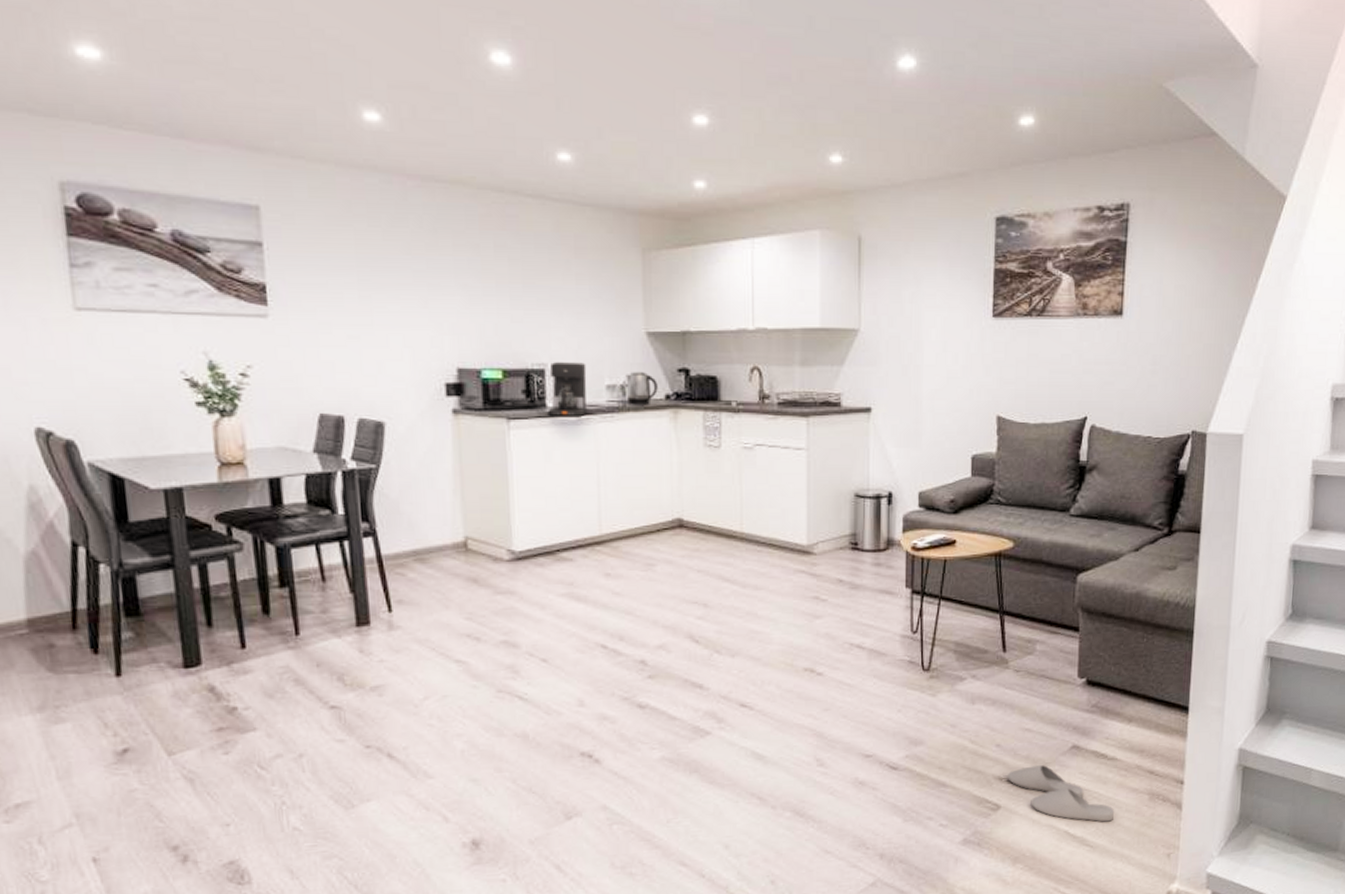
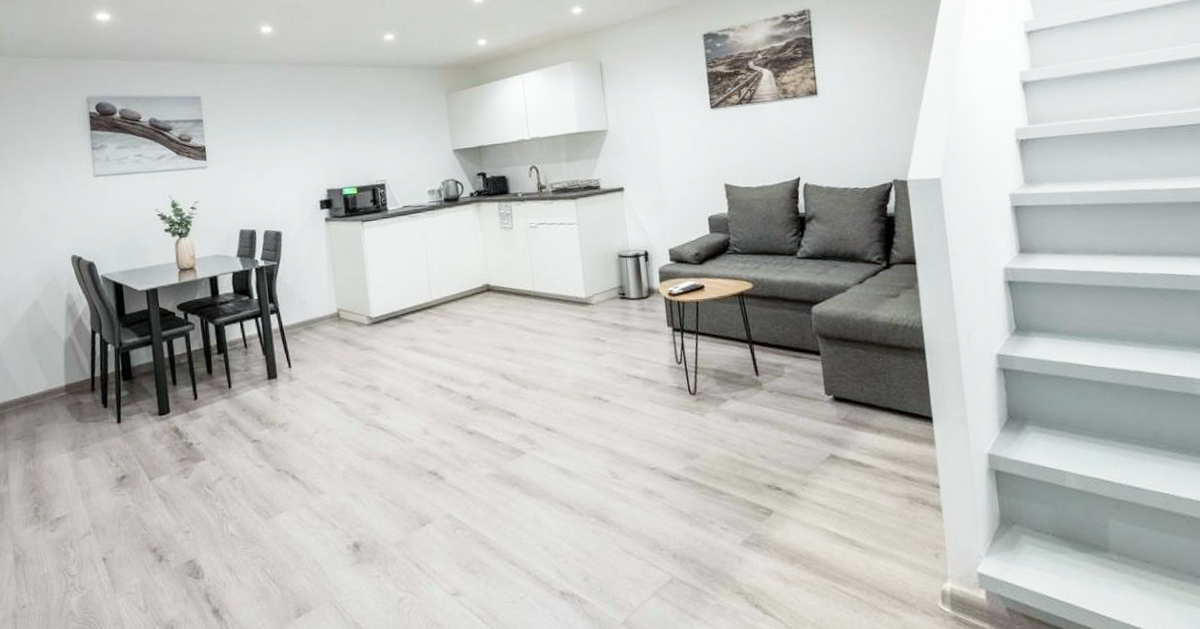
coffee maker: present [547,362,588,418] -> none [388,176,417,217]
slippers: present [1008,765,1115,822] -> none [775,473,879,525]

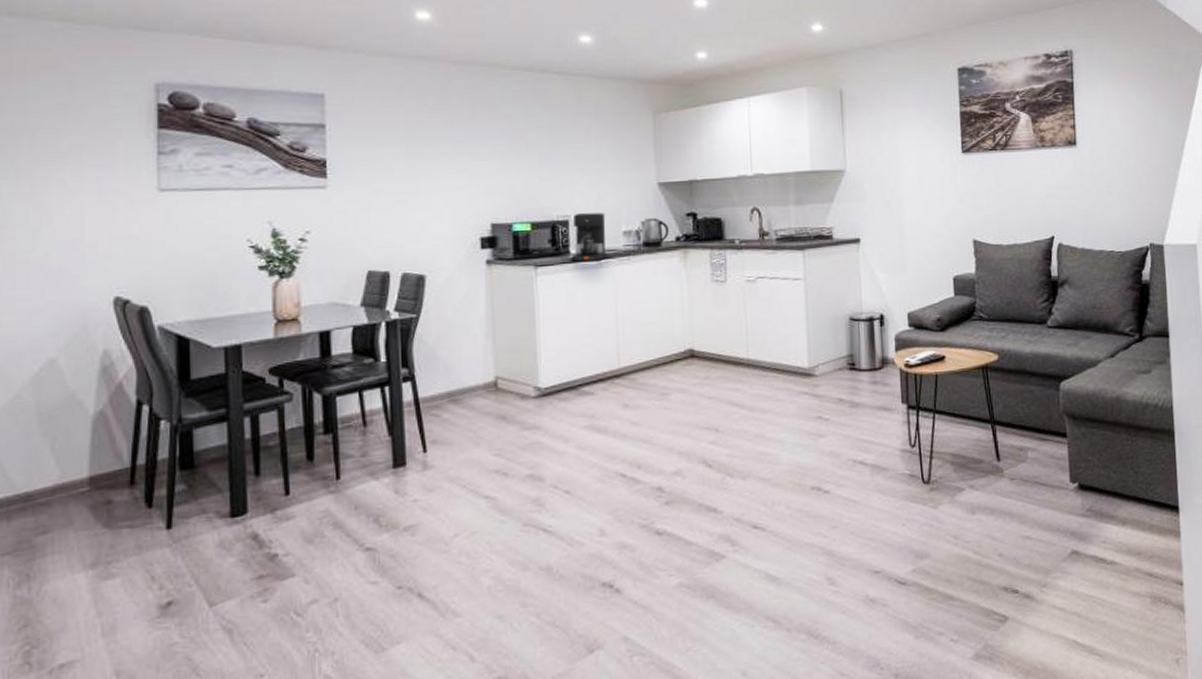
coffee maker: none [388,176,417,217] -> present [571,212,607,262]

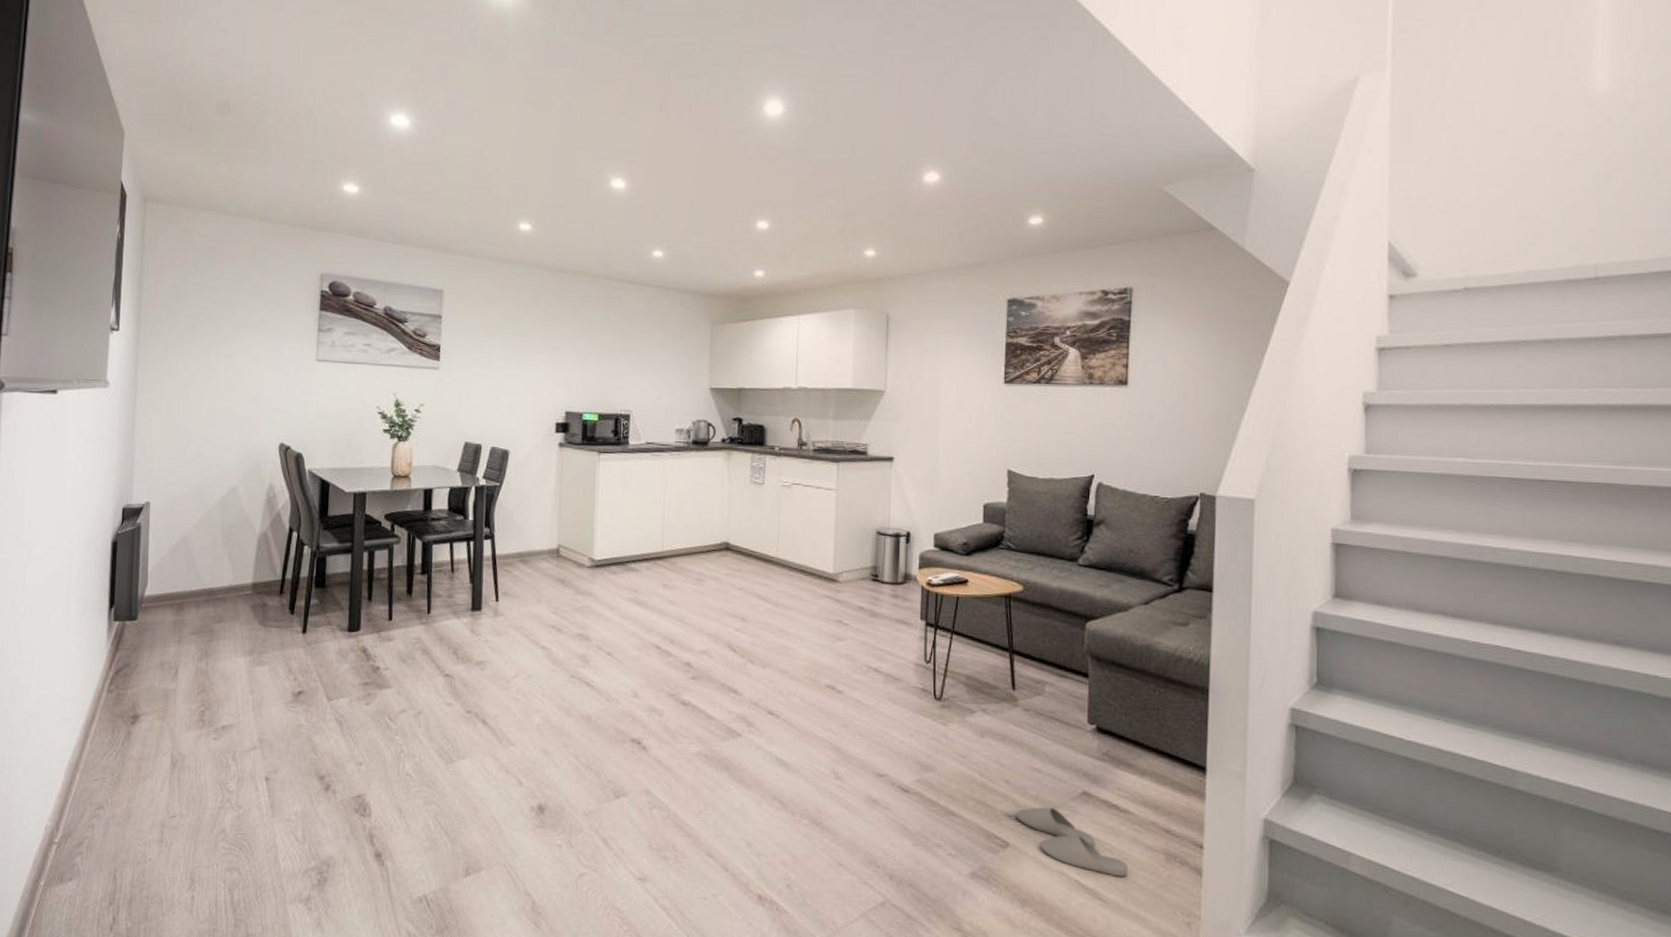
coffee maker: present [571,212,607,262] -> none [629,409,662,454]
slippers: none [1012,572,1120,629] -> present [1017,807,1129,878]

